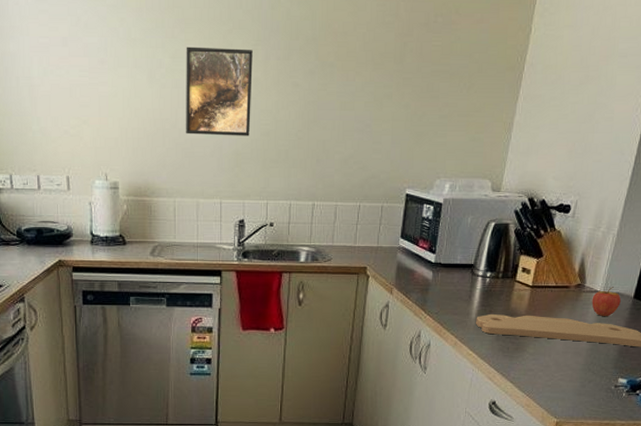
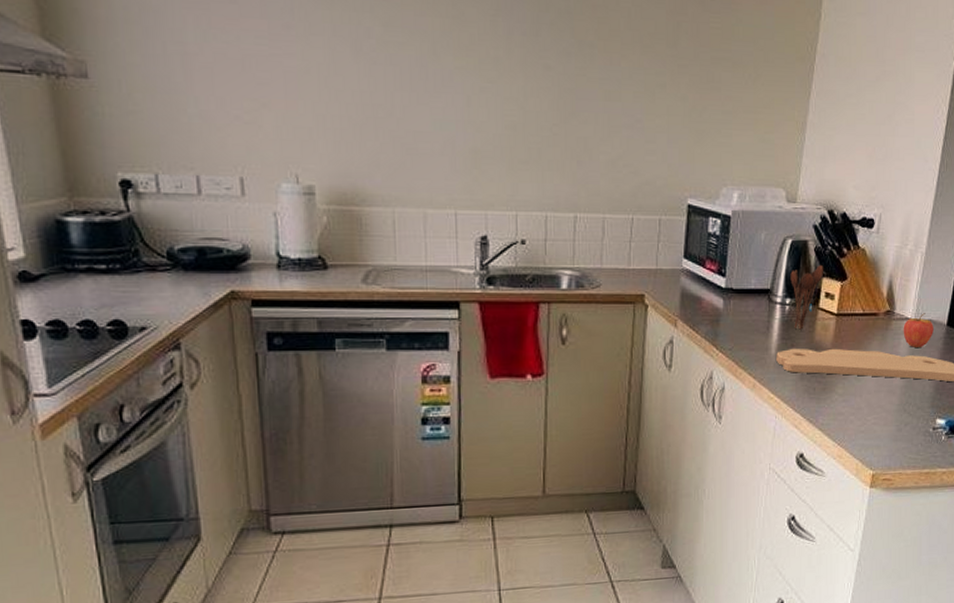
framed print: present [186,46,253,136] -> none [402,13,492,130]
utensil holder: none [491,244,523,299] -> present [790,264,824,330]

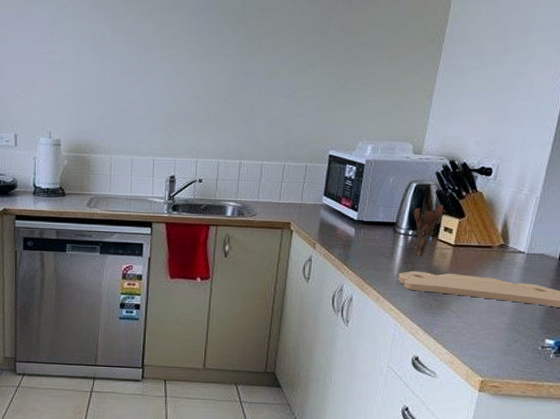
fruit: present [903,313,934,349] -> none [516,248,546,278]

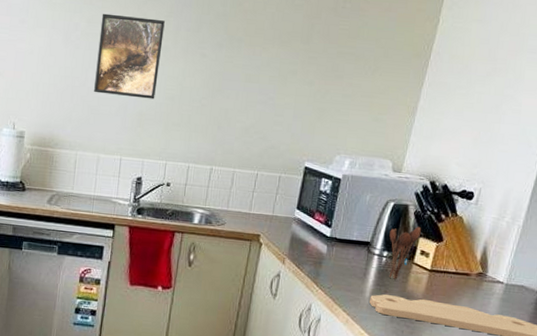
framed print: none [124,21,187,100] -> present [94,13,165,100]

